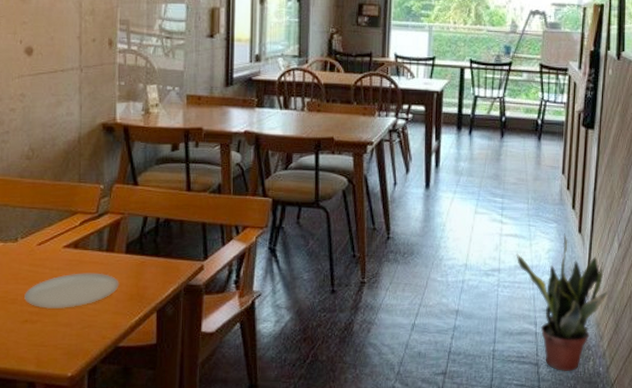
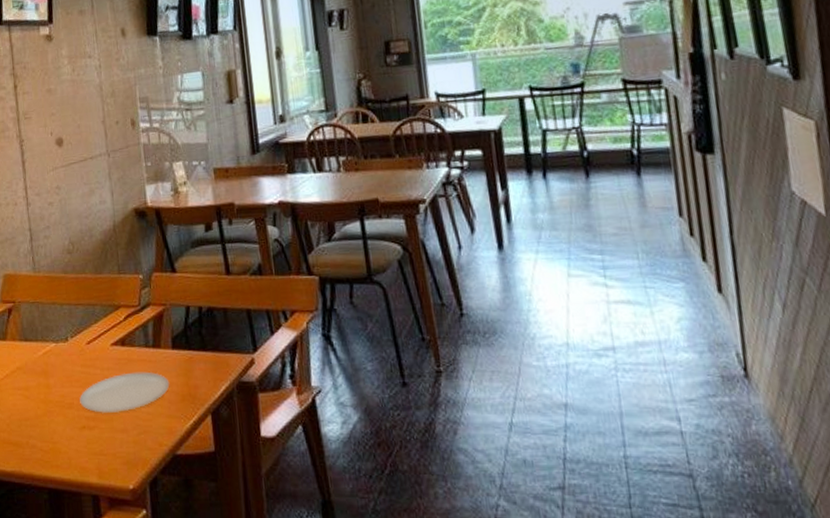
potted plant: present [516,233,610,372] -> none [633,295,782,487]

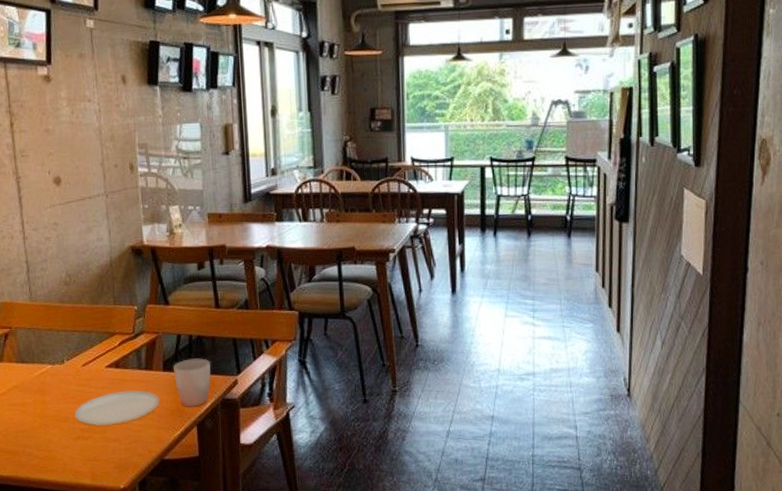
cup: none [182,333,225,392] -> present [173,358,212,407]

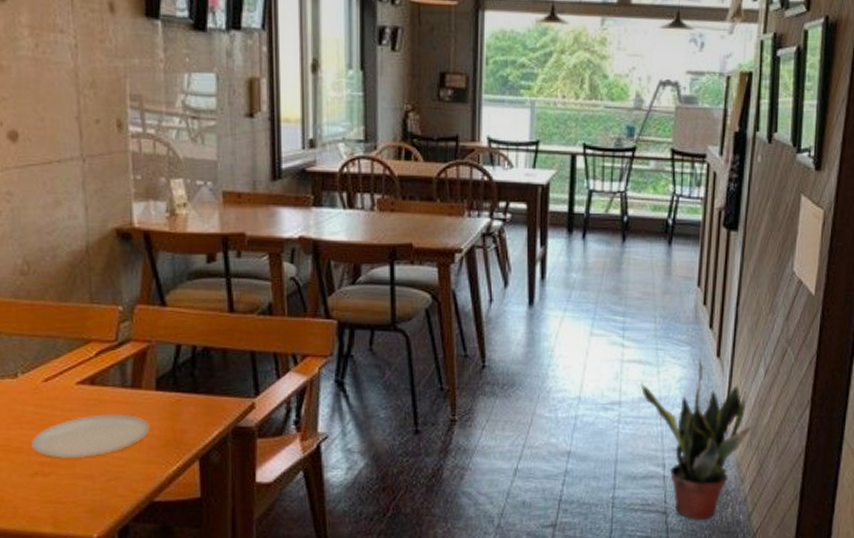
cup: present [173,358,212,407] -> none [169,375,221,436]
potted plant: none [551,333,654,476] -> present [640,358,754,521]

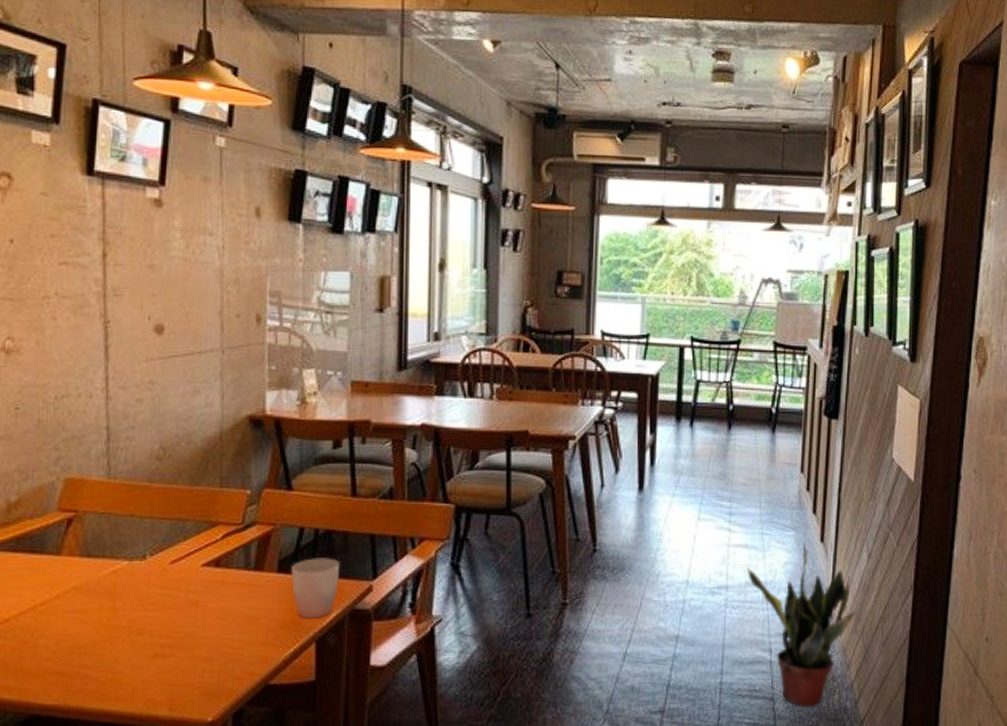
plate: present [31,414,150,458] -> none [154,596,270,640]
cup: none [169,375,221,436] -> present [290,558,341,619]

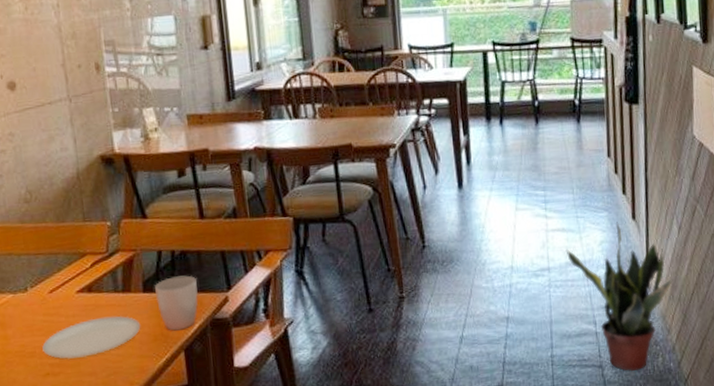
plate: none [154,596,270,640] -> present [42,316,141,359]

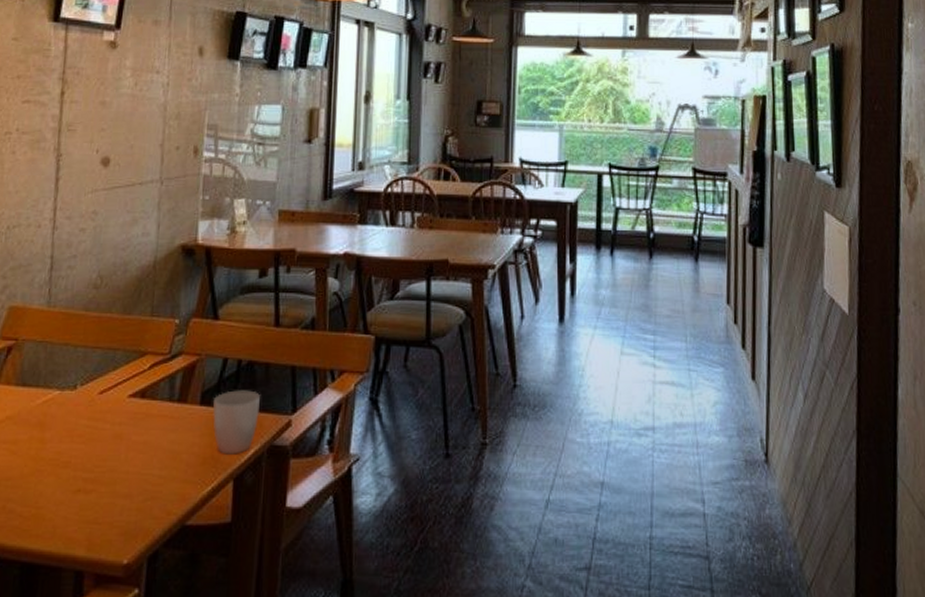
plate: present [42,316,141,359] -> none [79,429,191,475]
potted plant: present [565,222,673,372] -> none [674,381,797,569]

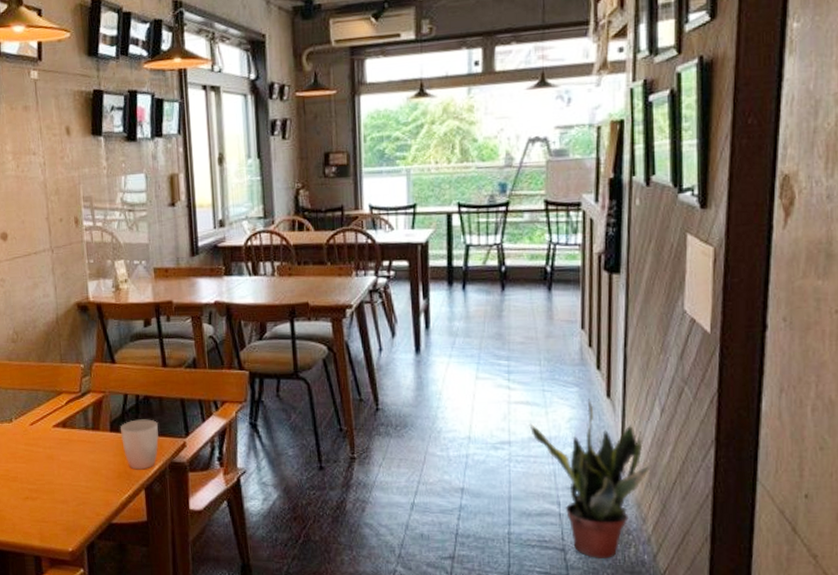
potted plant: none [674,381,797,569] -> present [529,399,652,560]

